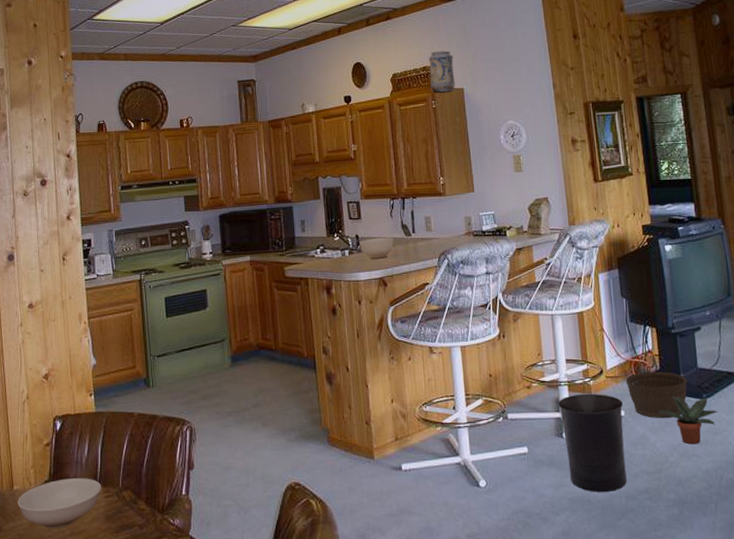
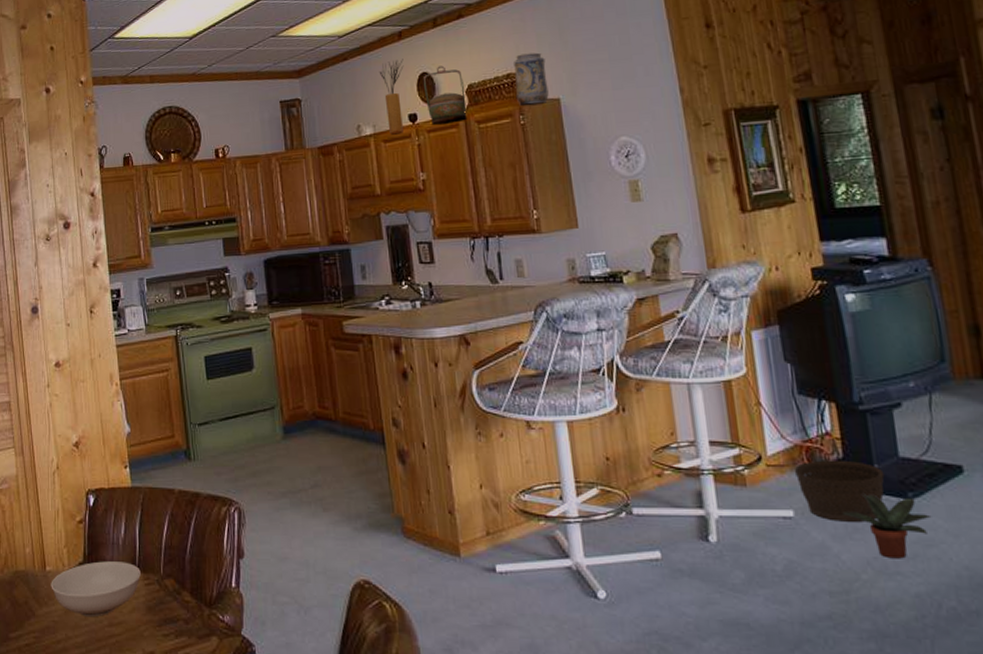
vase: none [321,50,342,113] -> present [379,59,404,135]
decorative basket: none [356,57,391,107] -> present [423,65,468,126]
bowl: present [359,237,394,259] -> none [433,285,477,312]
waste bin: present [558,393,627,492] -> none [700,486,801,615]

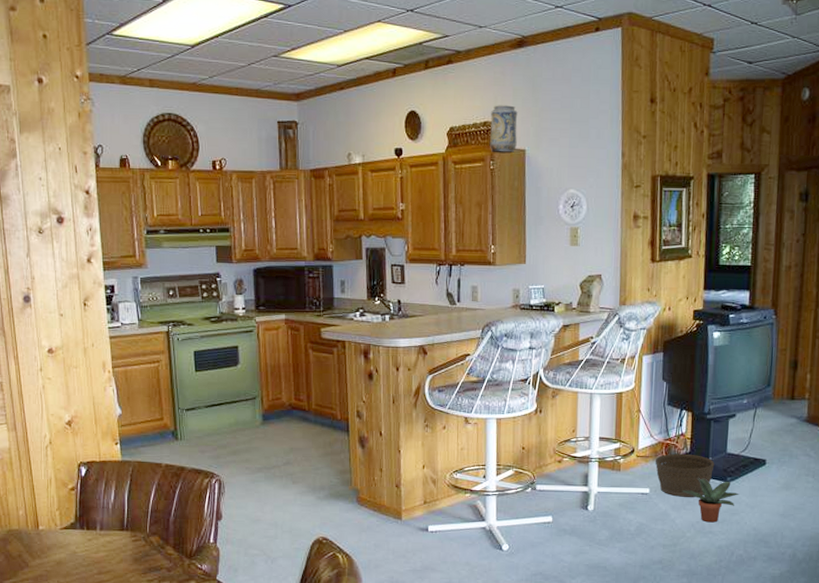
bowl: present [51,561,141,618] -> none [43,522,128,567]
vase: present [379,59,404,135] -> none [372,95,395,166]
decorative basket: present [423,65,468,126] -> none [410,106,447,162]

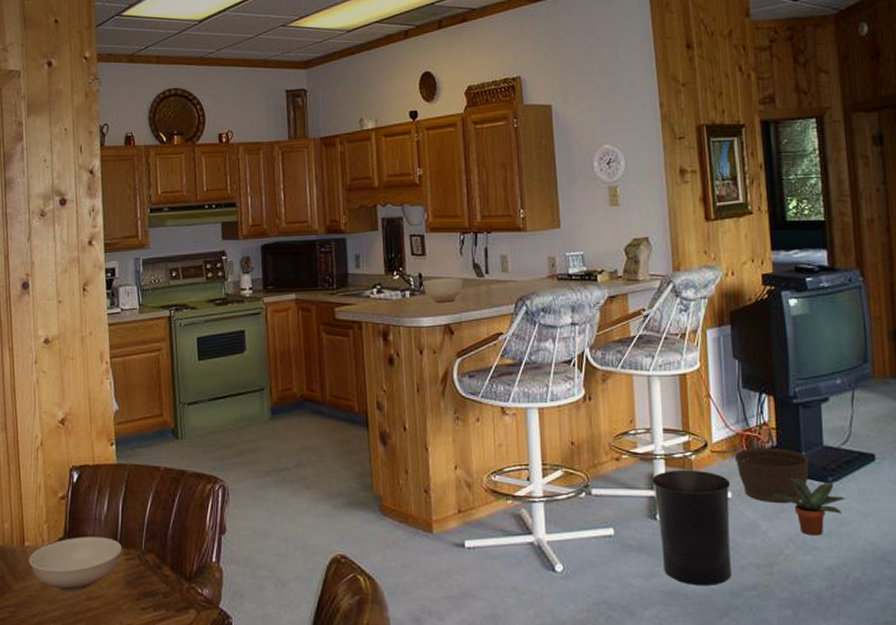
bowl: none [43,522,128,567] -> present [29,537,122,592]
bowl: none [401,304,437,326] -> present [423,278,463,302]
decorative vase: present [489,105,518,154] -> none [511,60,542,111]
waste bin: none [586,470,649,560] -> present [652,469,731,585]

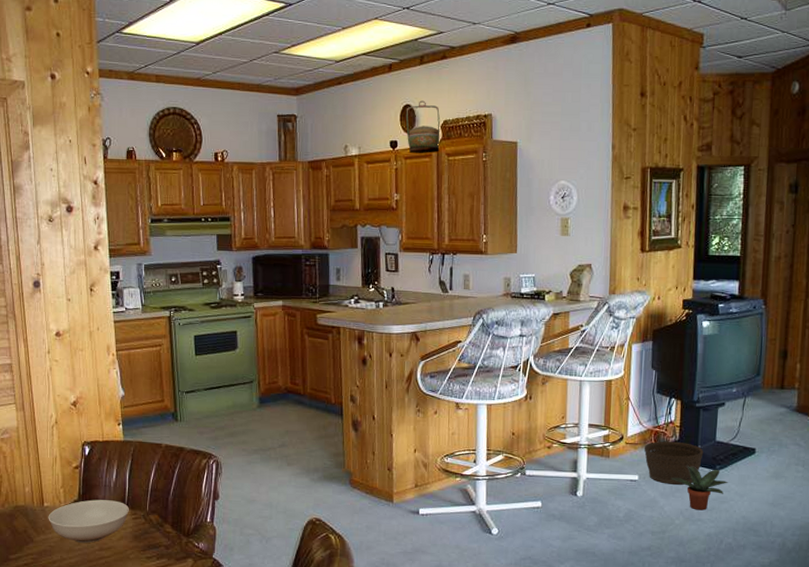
bowl: present [423,278,463,302] -> none [395,292,430,313]
decorative basket: none [425,66,465,124] -> present [405,100,440,154]
waste bin: present [652,469,731,585] -> none [575,457,638,547]

